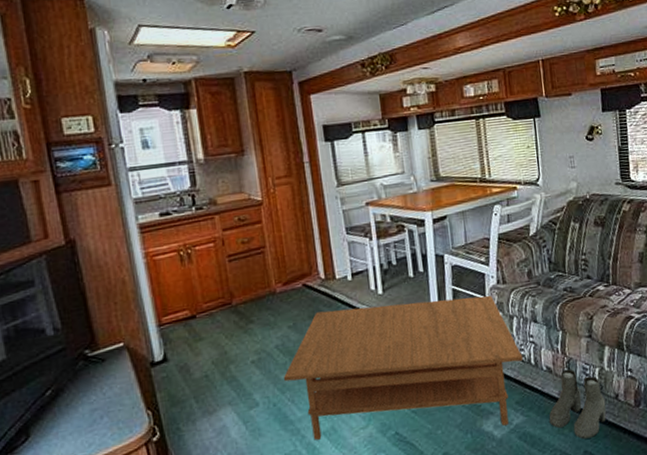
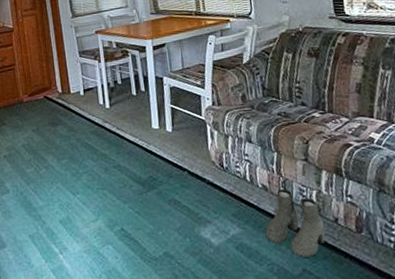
coffee table: present [283,295,524,440] -> none [28,115,239,235]

